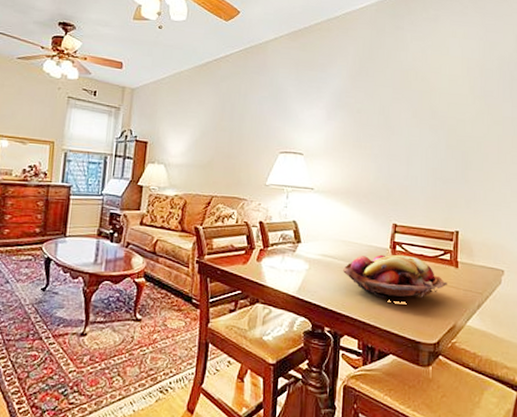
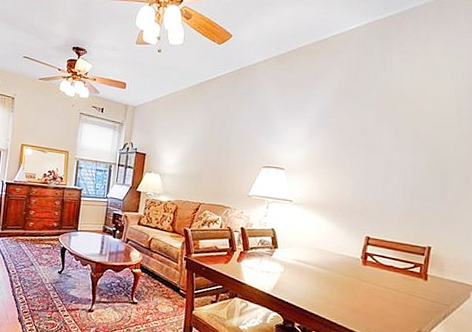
fruit basket: present [342,254,448,299] -> none [314,263,416,306]

